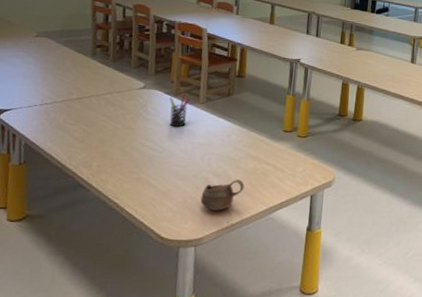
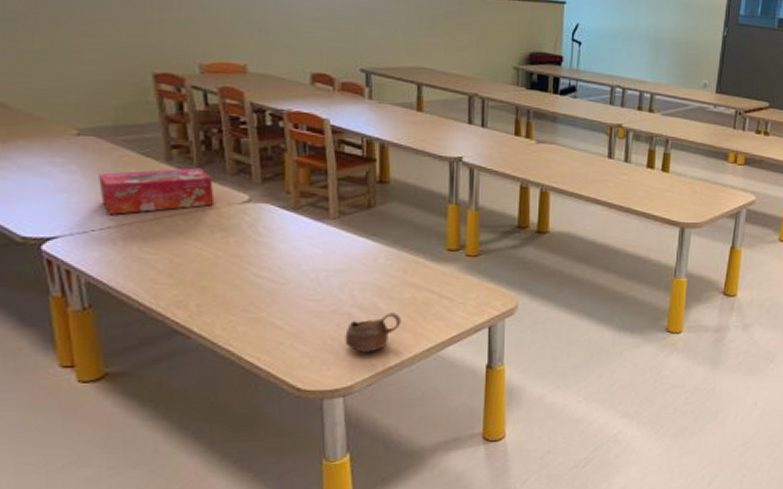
tissue box: none [44,62,121,94] -> present [99,167,215,214]
pen holder: present [169,93,192,127] -> none [288,207,318,251]

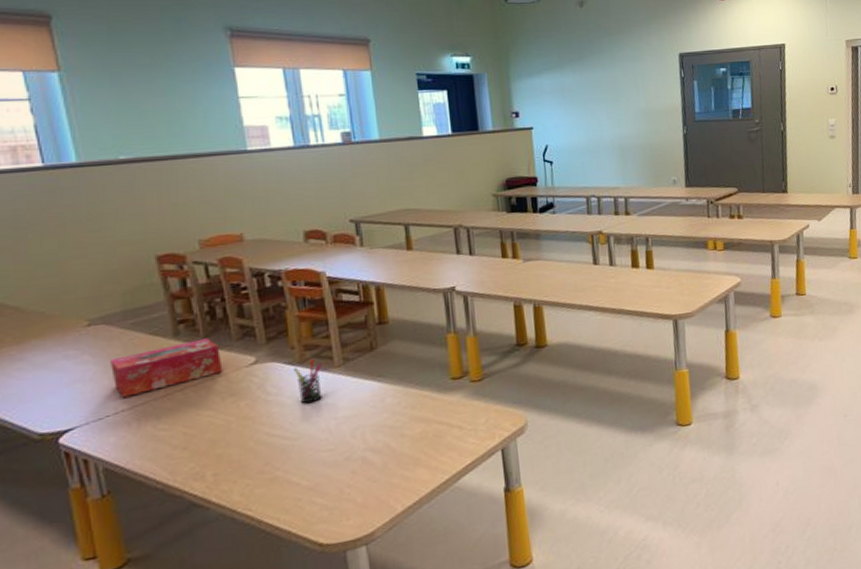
pen holder: none [288,207,318,251] -> present [294,359,323,404]
cup: present [345,312,402,352] -> none [361,450,415,496]

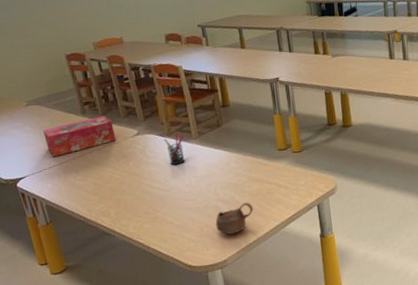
cup: none [361,450,415,496] -> present [215,202,254,235]

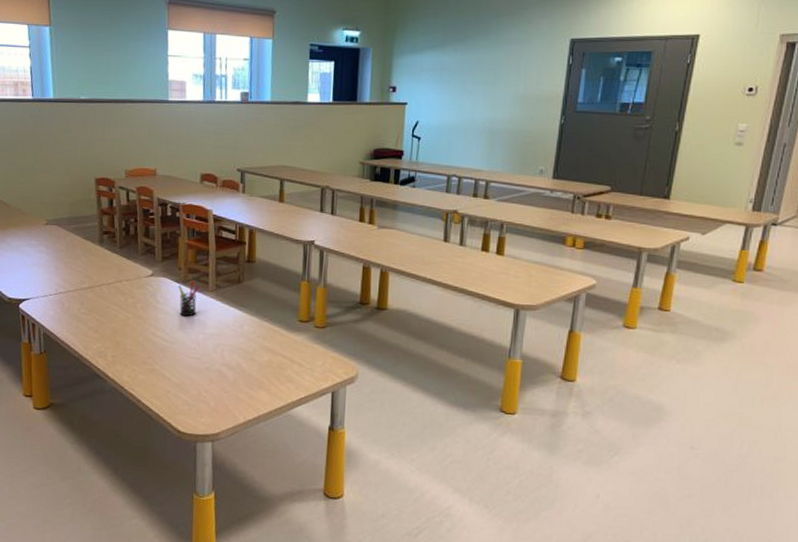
tissue box: present [43,115,117,157] -> none [56,248,129,283]
cup: present [215,202,254,235] -> none [215,372,260,406]

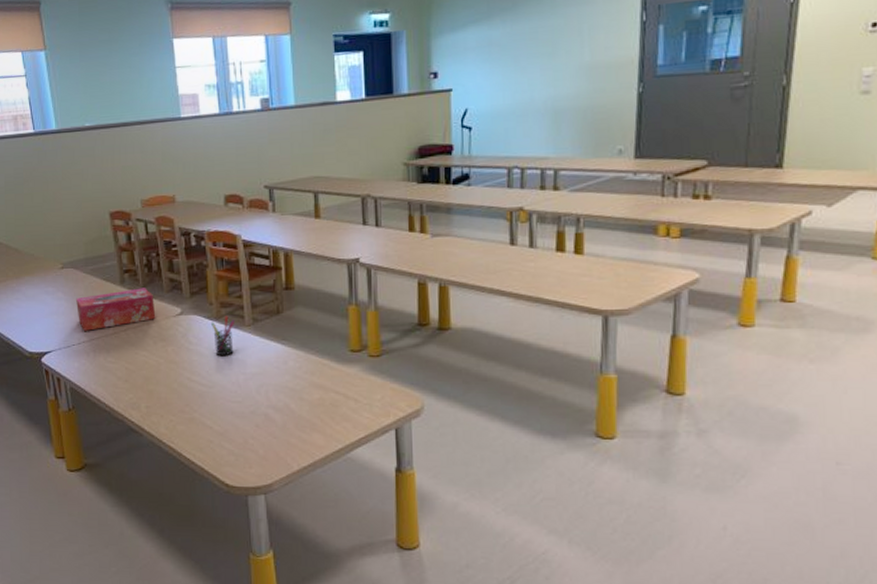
tissue box: none [56,248,129,283] -> present [76,288,156,331]

